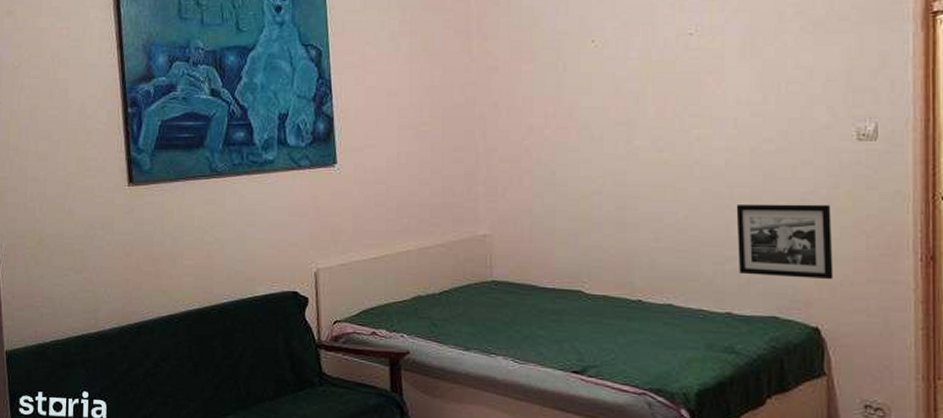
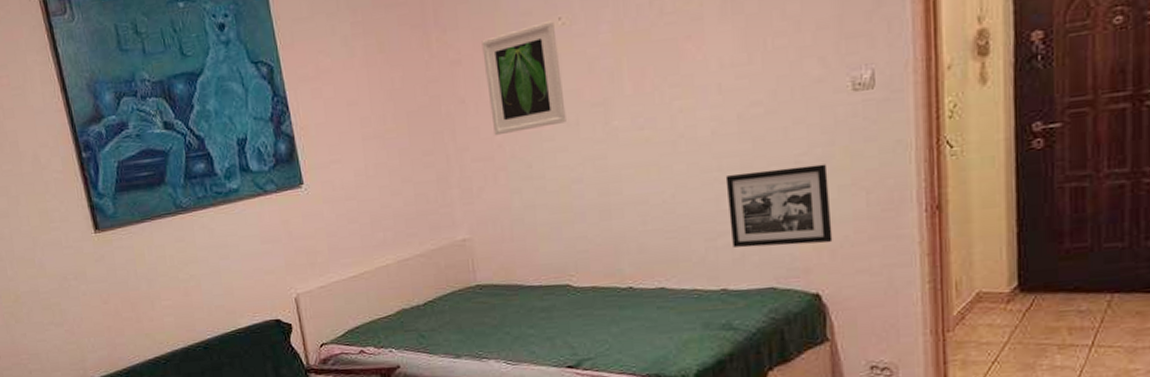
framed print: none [519,42,592,141] -> present [481,21,567,136]

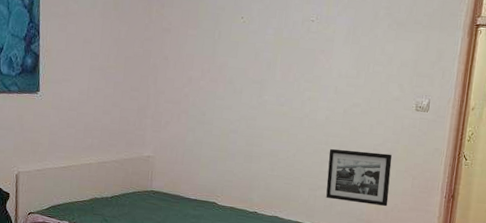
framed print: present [481,21,567,136] -> none [184,17,238,90]

